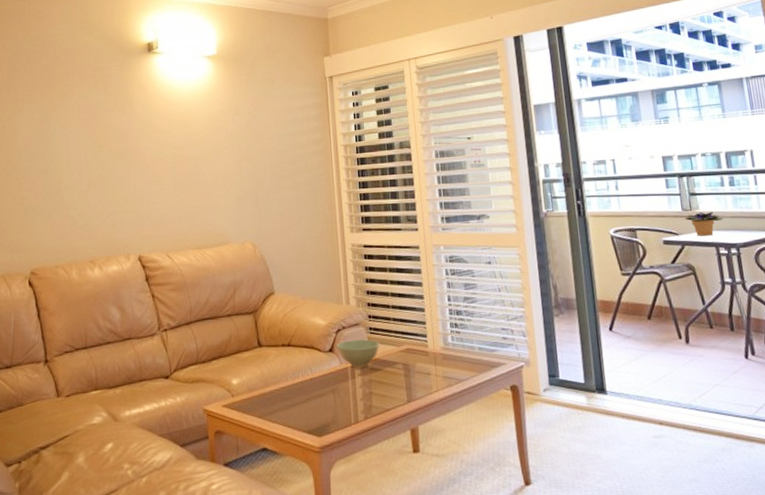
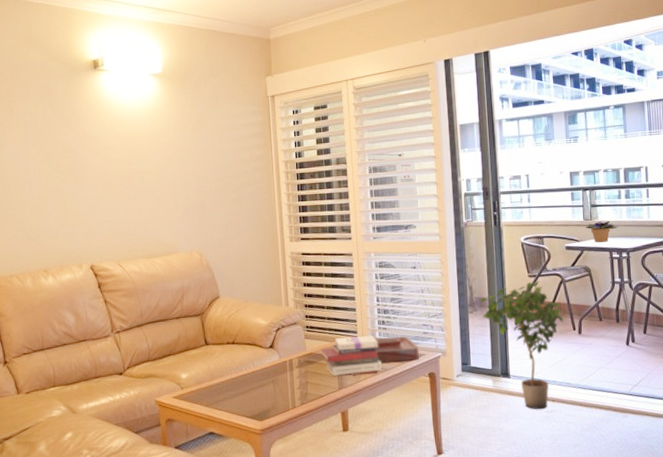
bowl: present [336,338,380,369] -> none [276,335,316,362]
books: none [386,339,456,386] -> present [321,335,382,376]
decorative tray: none [446,341,499,373] -> present [374,336,419,364]
potted plant: none [566,280,666,433] -> present [480,281,563,409]

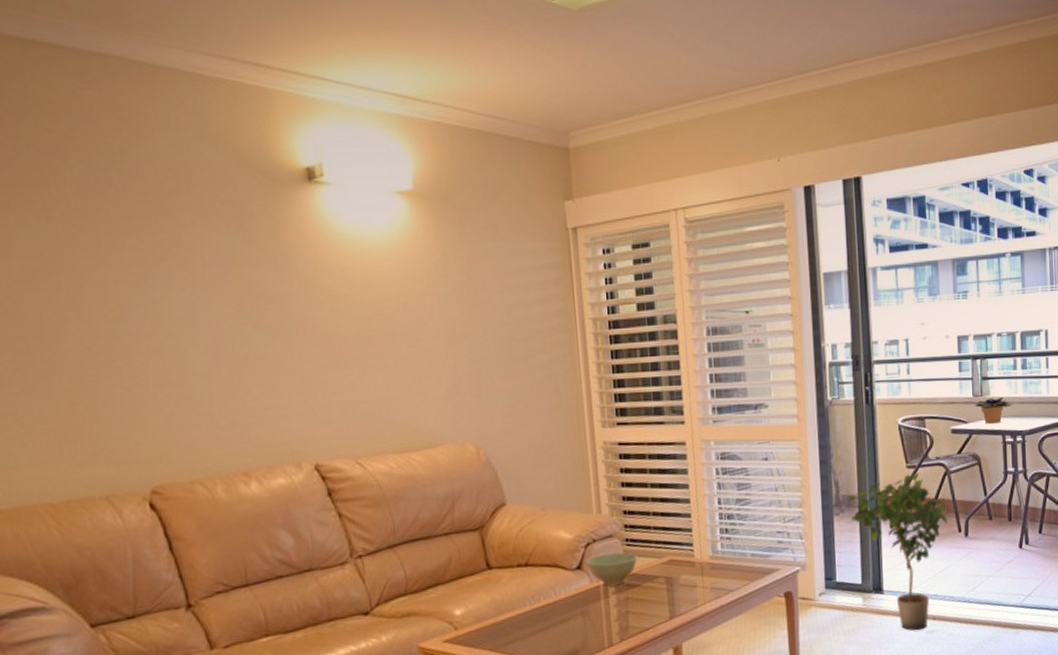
bowl: none [276,335,316,362] -> present [585,551,639,587]
books: present [321,335,382,376] -> none [645,547,725,602]
decorative tray: present [374,336,419,364] -> none [715,547,772,583]

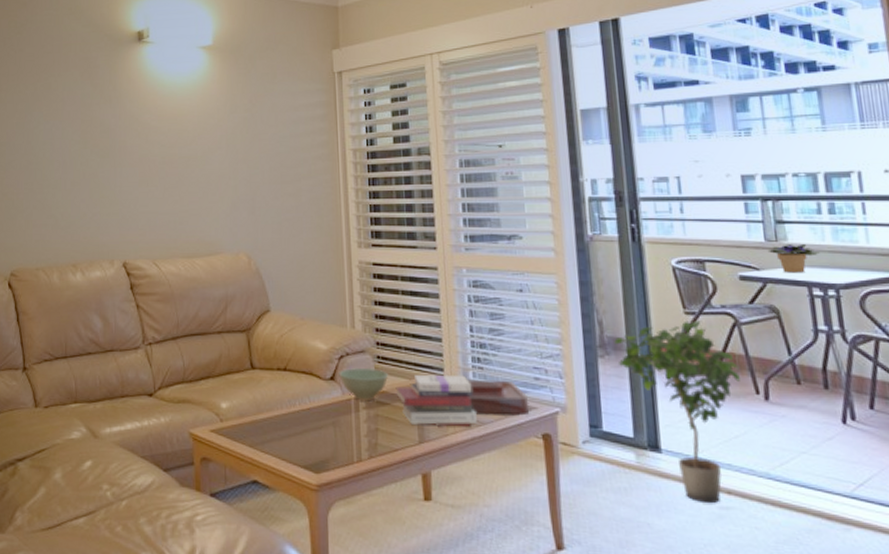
books: none [645,547,725,602] -> present [395,374,477,427]
decorative tray: none [715,547,772,583] -> present [467,379,529,416]

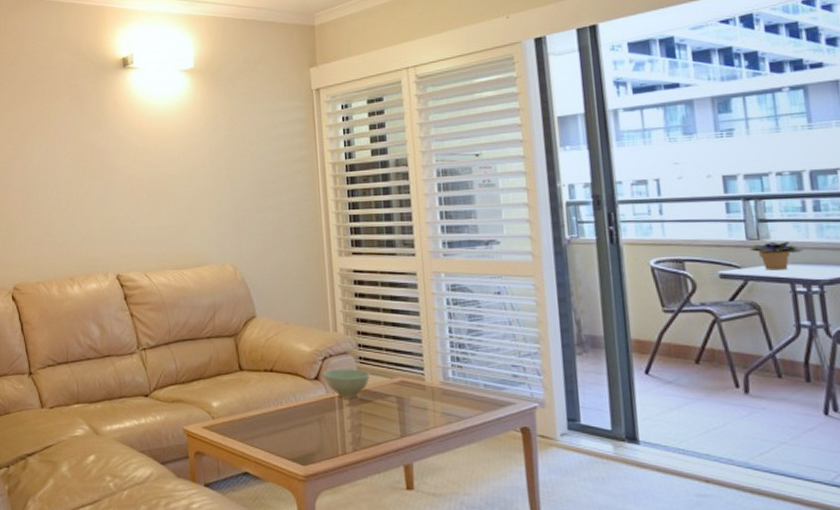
books: present [395,374,477,427] -> none [377,373,457,422]
decorative tray: present [467,379,529,416] -> none [446,377,507,411]
potted plant: present [614,320,740,503] -> none [592,318,719,491]

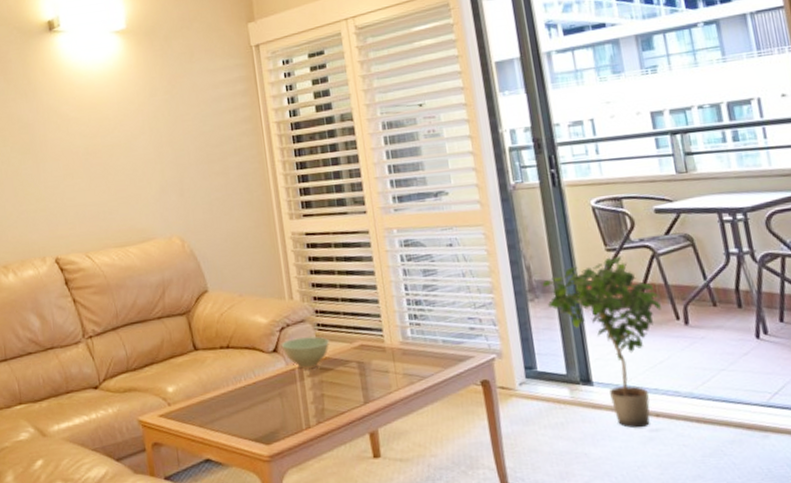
potted plant: none [592,318,719,491] -> present [542,256,661,428]
potted flower: present [749,242,804,270] -> none [679,173,727,202]

